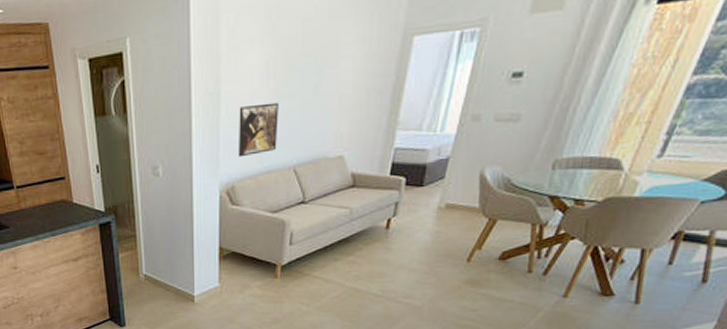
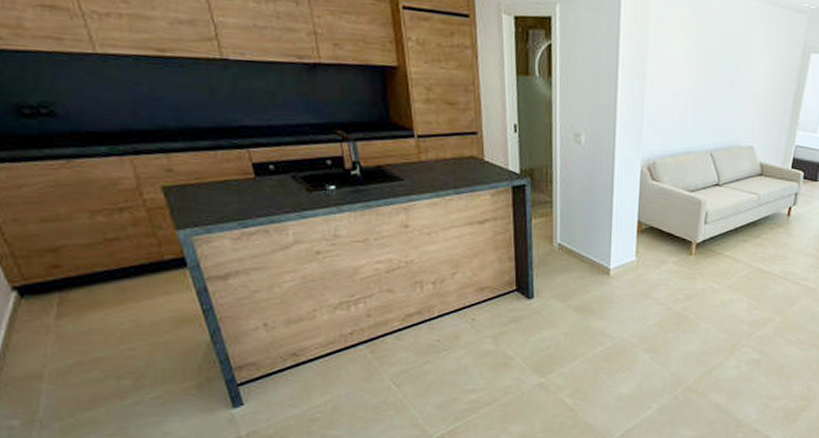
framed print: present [238,102,279,158] -> none [660,88,699,136]

